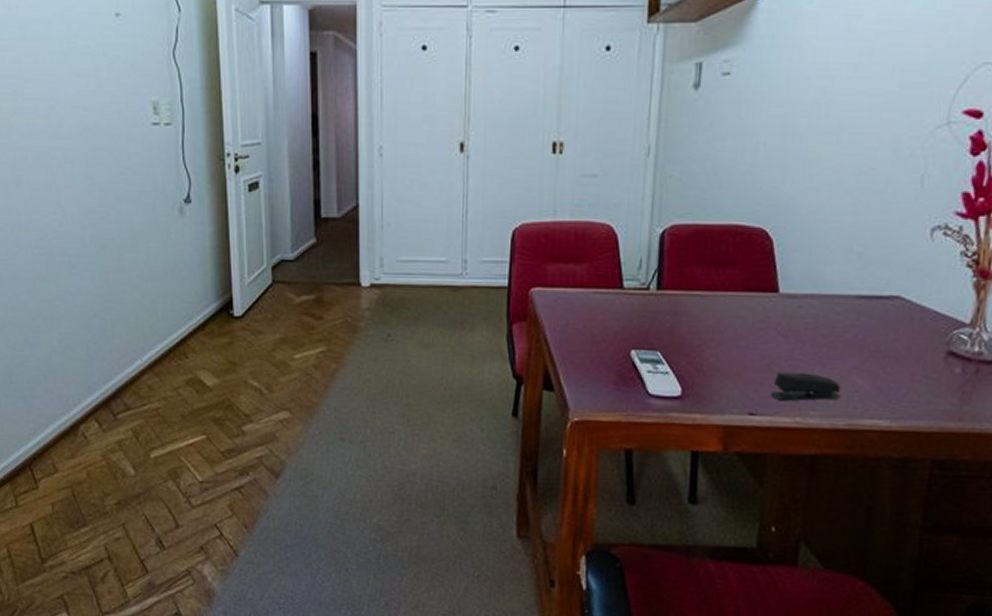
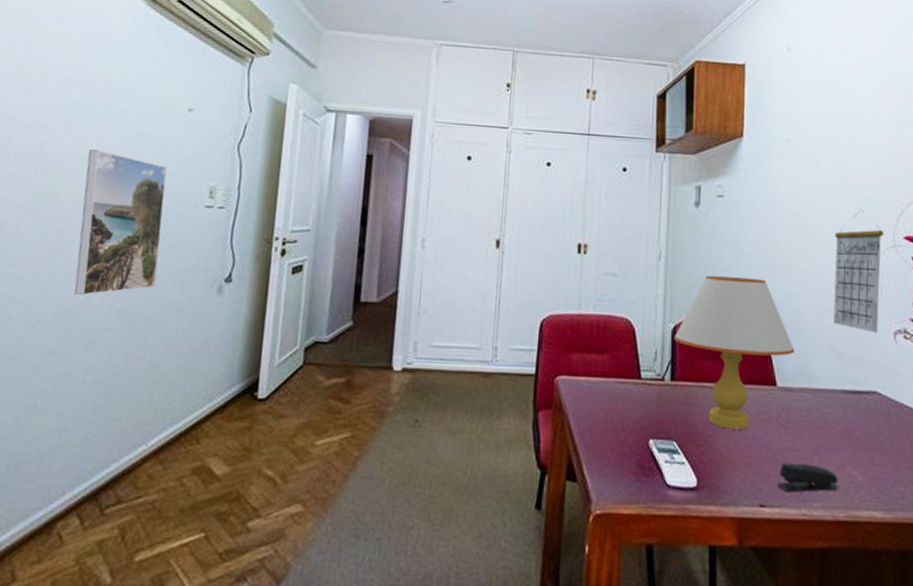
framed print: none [28,69,121,222] -> present [74,150,168,295]
table lamp: none [661,172,805,339] -> present [673,276,795,430]
calendar: none [856,78,937,230] -> present [834,209,884,333]

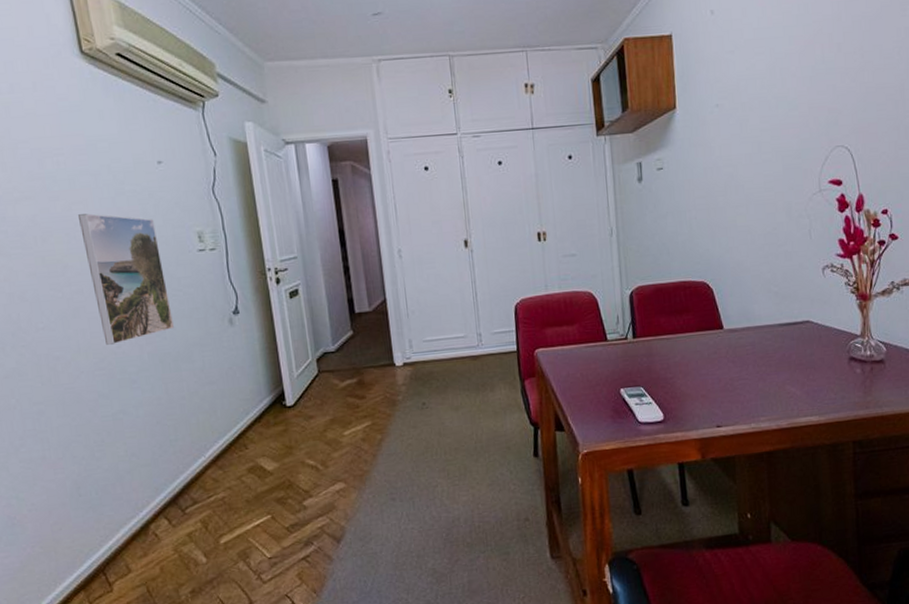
table lamp: present [673,276,795,430] -> none [631,239,738,371]
stapler: present [777,463,840,492] -> none [730,388,782,412]
calendar: present [834,209,884,333] -> none [766,161,810,271]

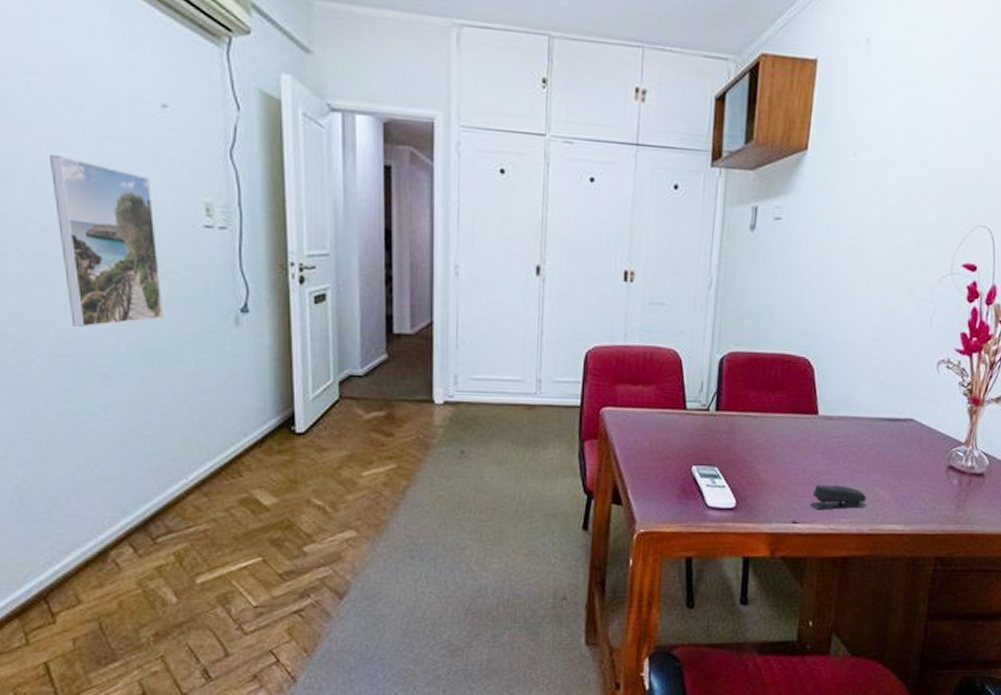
stapler: none [730,388,782,412] -> present [810,484,867,510]

